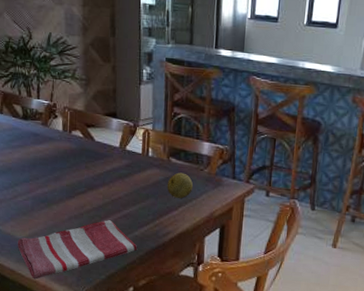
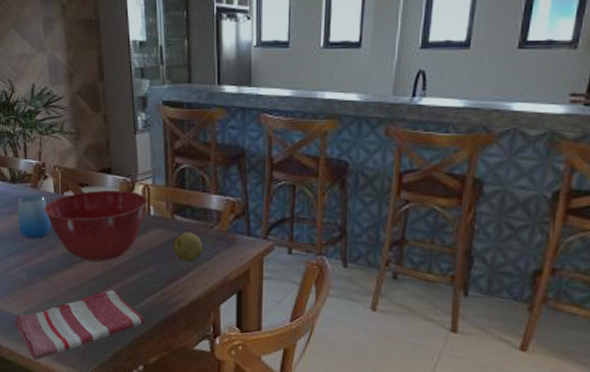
cup: none [27,131,58,171] -> present [17,194,51,238]
mixing bowl: none [52,131,147,194] -> present [44,190,147,262]

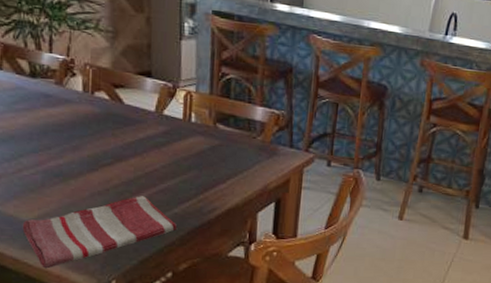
cup: present [17,194,51,238] -> none [35,91,76,139]
mixing bowl: present [44,190,147,262] -> none [69,92,189,166]
fruit: present [173,232,202,263] -> none [213,140,244,171]

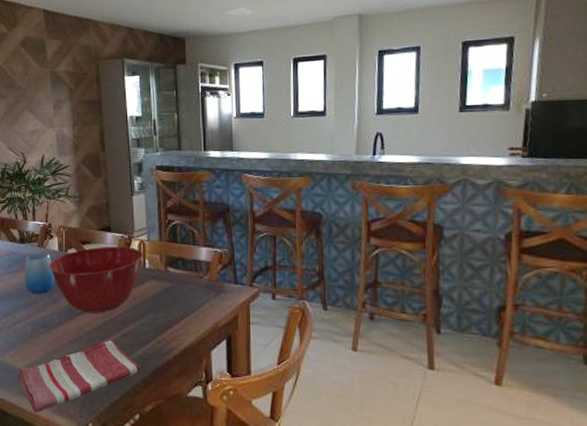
cup: none [35,91,76,139] -> present [24,252,55,293]
mixing bowl: none [69,92,189,166] -> present [49,246,143,313]

